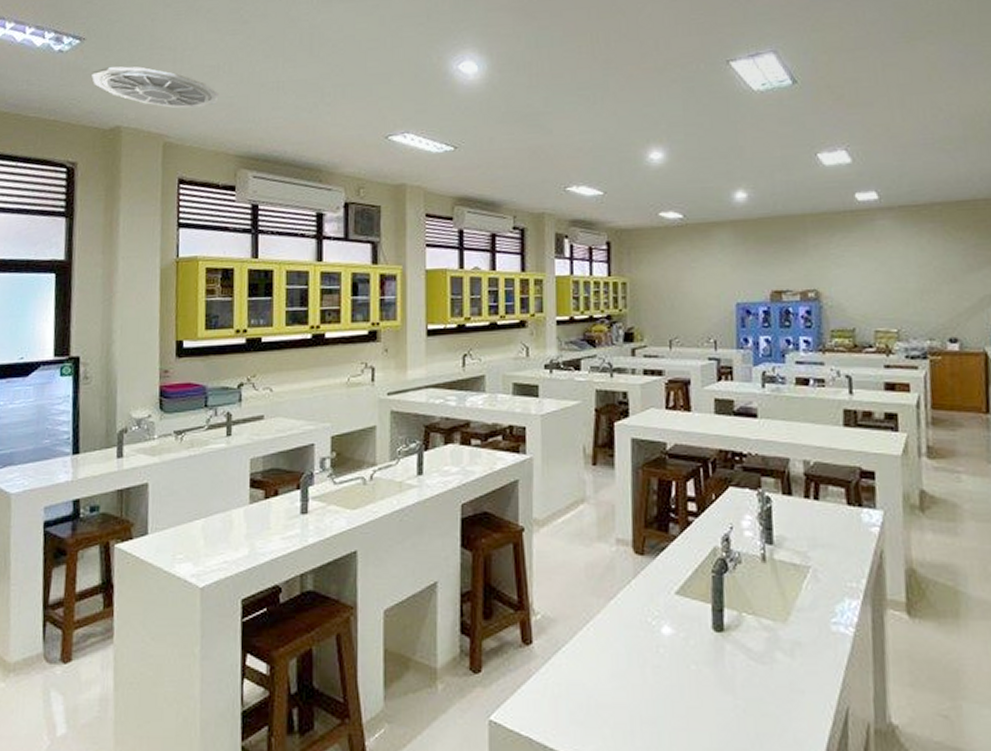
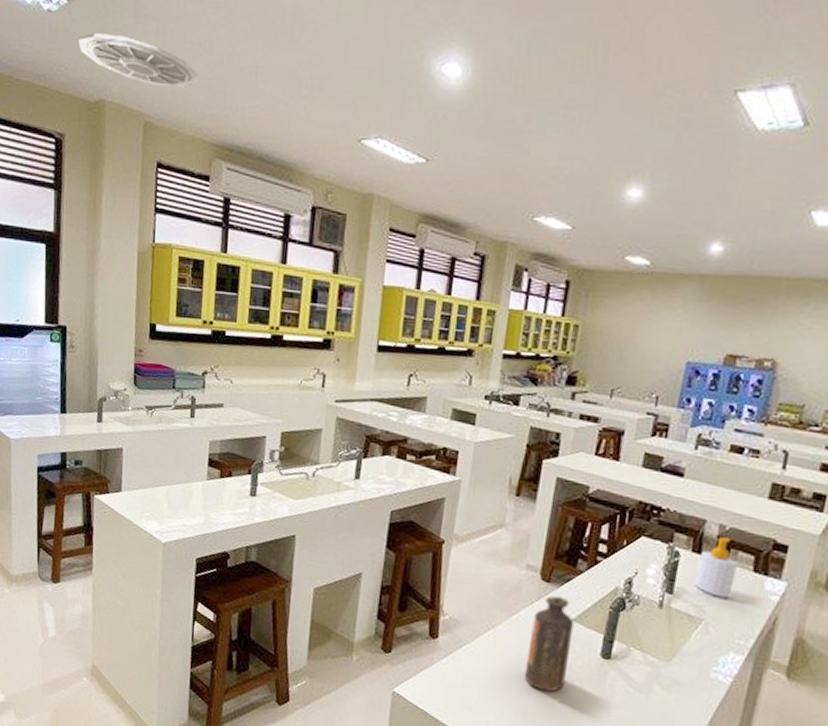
bottle: none [633,568,680,684] -> present [524,595,575,692]
soap bottle: none [791,472,832,539] -> present [694,536,738,599]

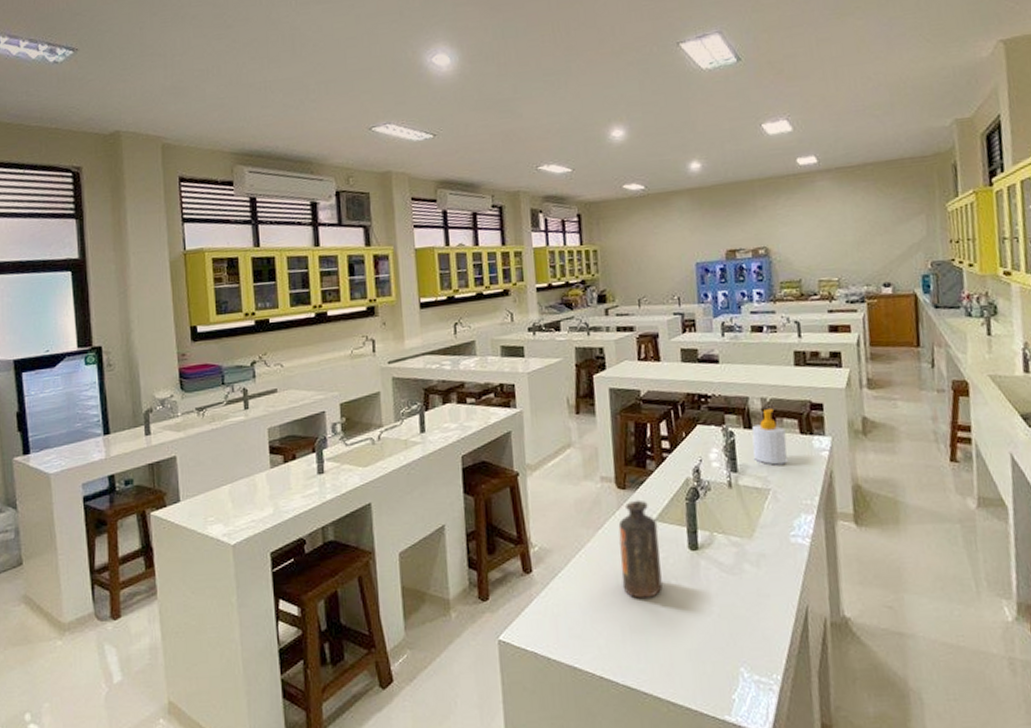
ceiling vent: present [78,32,199,89] -> none [87,73,210,112]

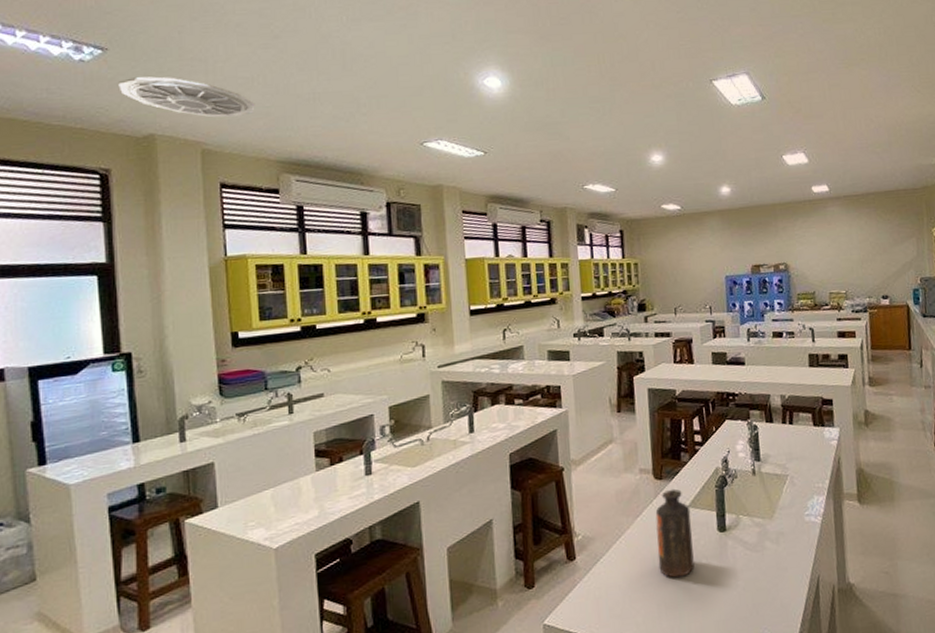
ceiling vent: none [87,73,210,112] -> present [118,76,255,118]
soap bottle: present [751,408,787,465] -> none [772,403,803,454]

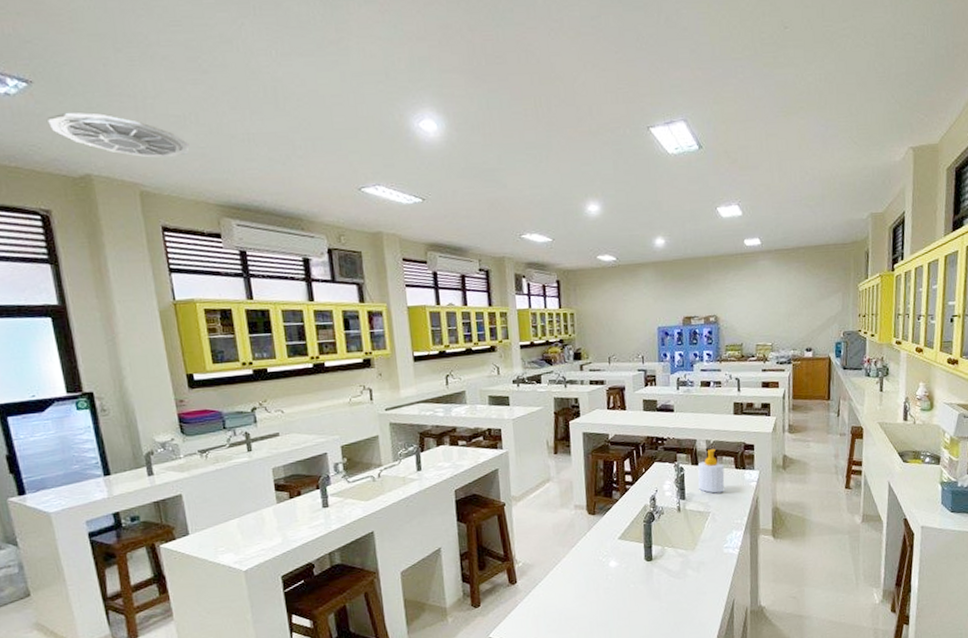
bottle: present [655,488,694,578] -> none [588,523,623,600]
soap bottle: none [772,403,803,454] -> present [697,448,725,494]

